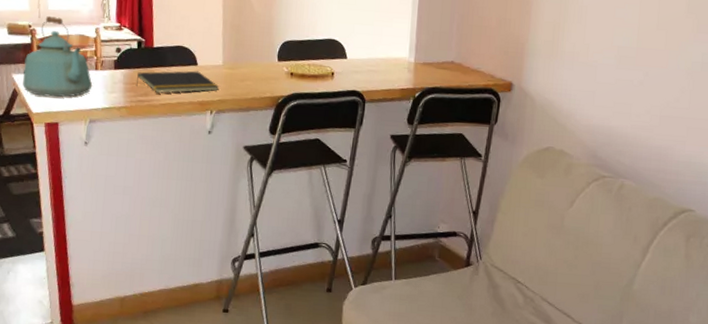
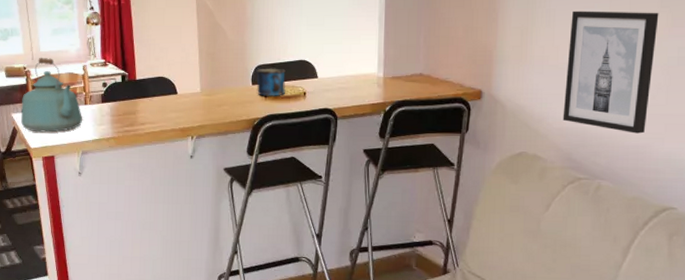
notepad: present [135,70,218,93] -> none [122,99,198,122]
mug: none [282,44,314,75] -> present [255,68,286,96]
wall art: none [590,9,686,136] -> present [562,11,659,134]

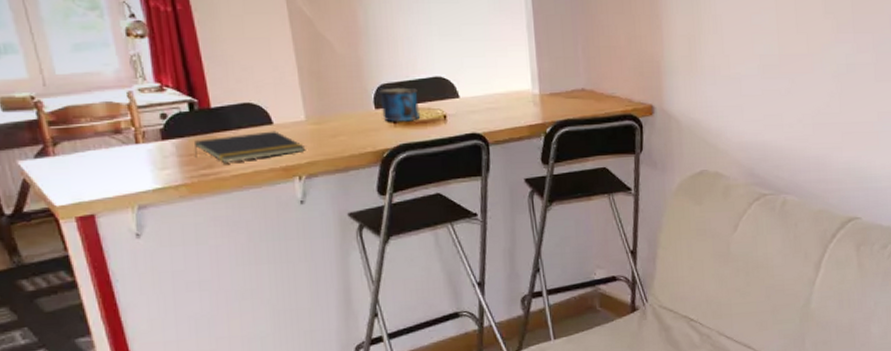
kettle: present [21,57,83,133] -> none [32,82,135,185]
notepad: none [122,99,198,122] -> present [194,131,305,162]
wall art: present [562,11,659,134] -> none [738,17,825,144]

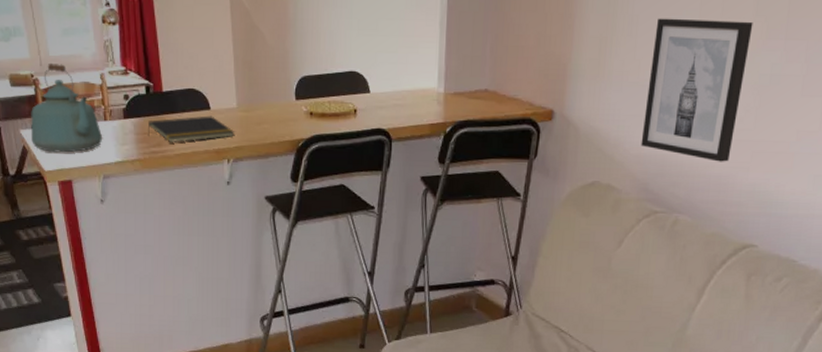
kettle: none [32,82,135,185] -> present [31,62,103,153]
mug: present [378,87,421,122] -> none [299,80,334,114]
wall art: none [738,17,825,144] -> present [641,18,753,162]

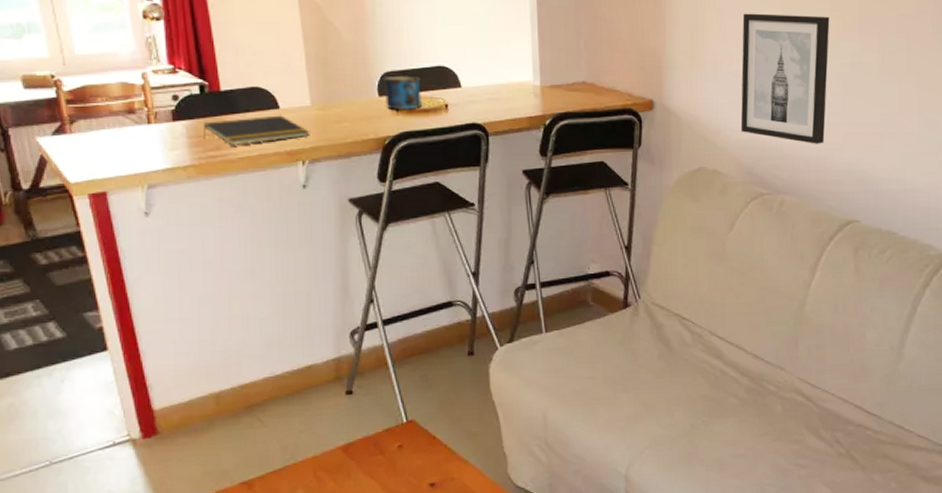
kettle: present [31,62,103,153] -> none [51,61,147,162]
mug: none [299,80,334,114] -> present [382,75,423,110]

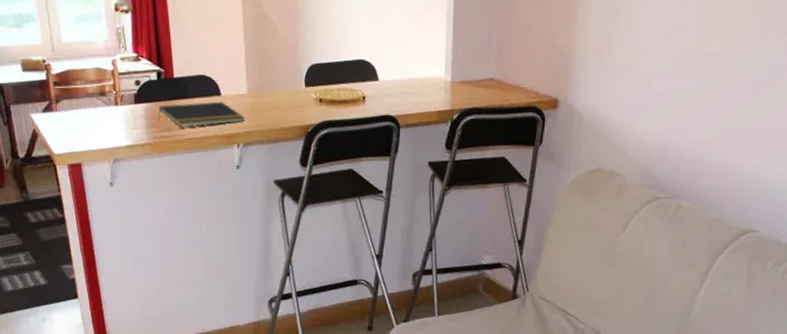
mug: present [382,75,423,110] -> none [309,68,343,100]
wall art: present [740,13,830,144] -> none [643,12,749,150]

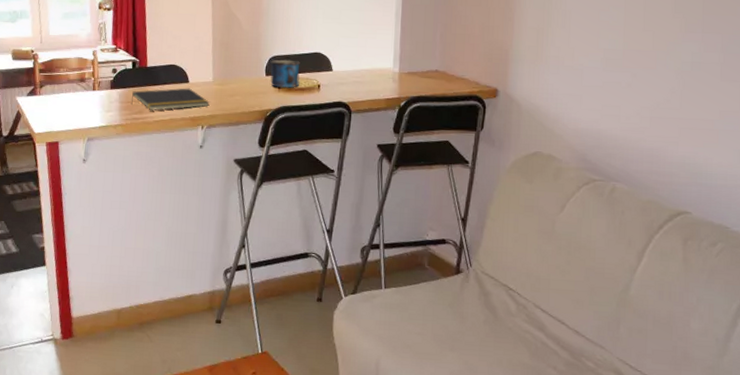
mug: none [309,68,343,100] -> present [269,59,300,88]

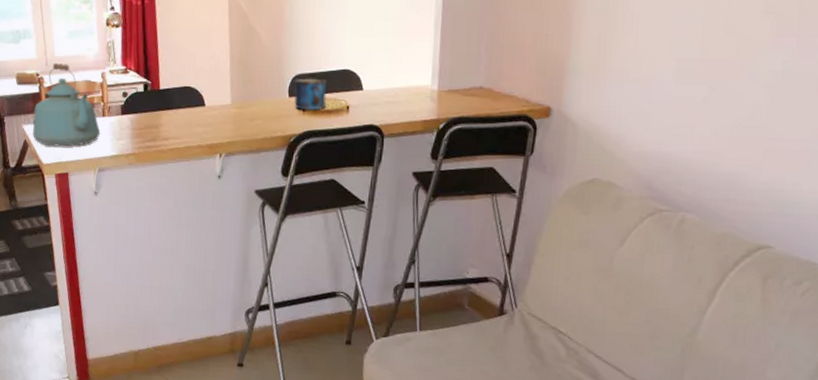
kettle: none [26,40,91,118] -> present [33,62,101,147]
notepad: present [130,88,209,110] -> none [143,112,227,137]

